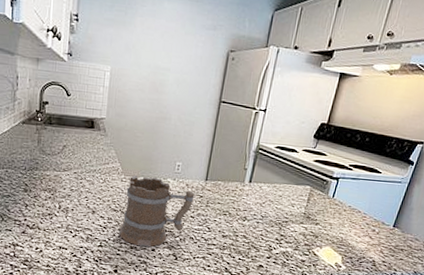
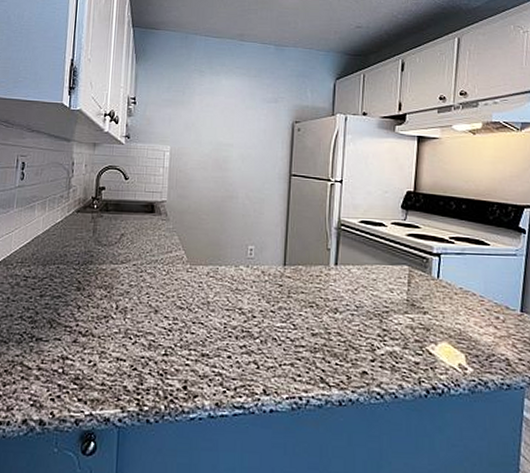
mug: present [118,175,195,247] -> none [186,264,273,354]

